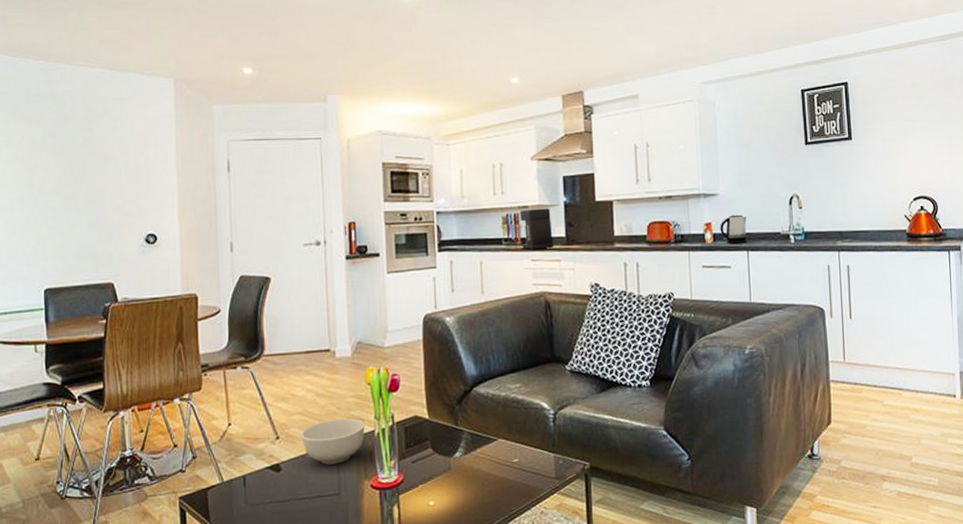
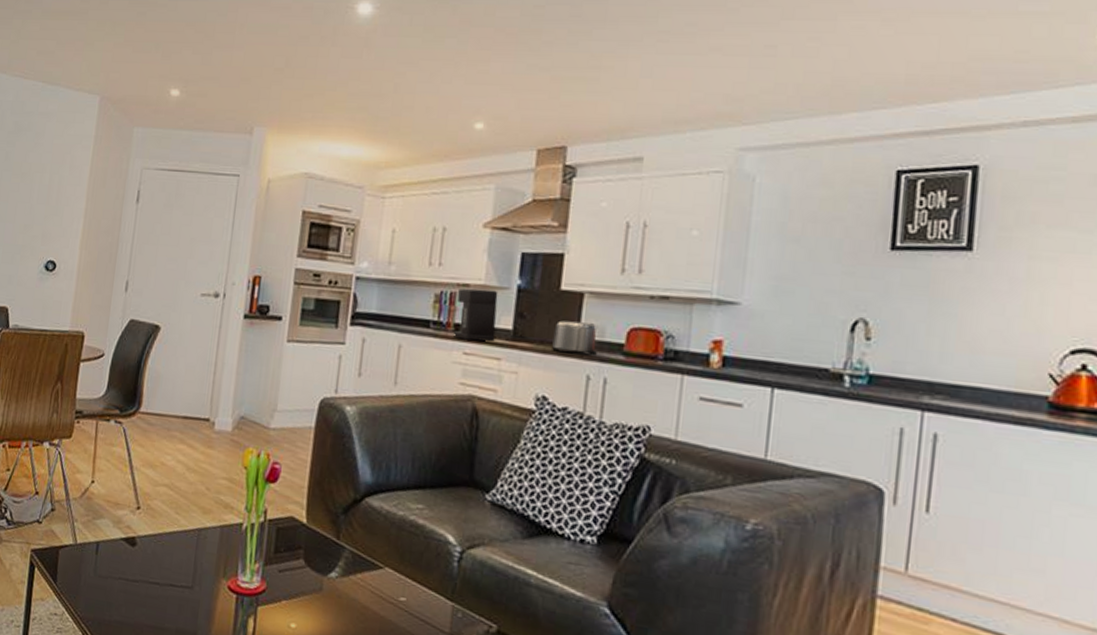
bowl: present [301,418,365,465] -> none [162,500,234,553]
toaster: none [595,223,629,249] -> present [551,320,597,356]
kettle: present [720,214,747,244] -> none [734,334,778,376]

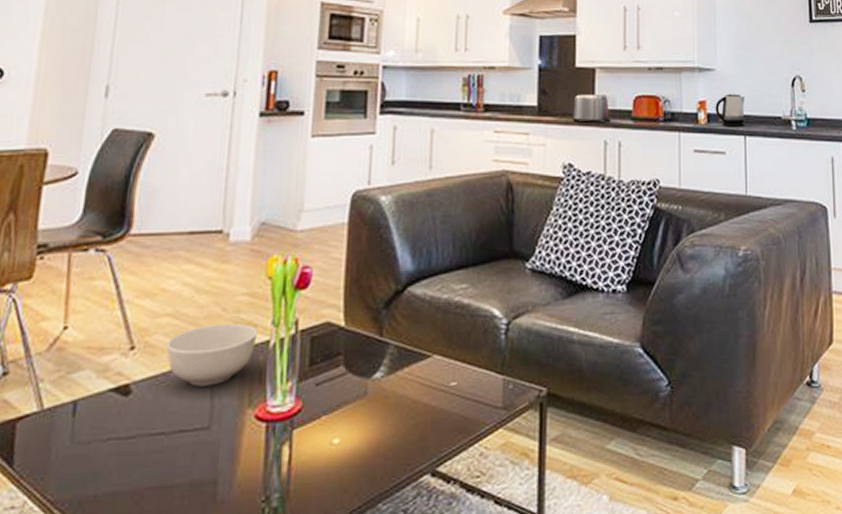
bowl: none [162,500,234,553] -> present [166,323,258,387]
coffee maker: present [453,288,498,342] -> none [483,70,522,120]
kettle: none [734,334,778,376] -> present [715,94,745,127]

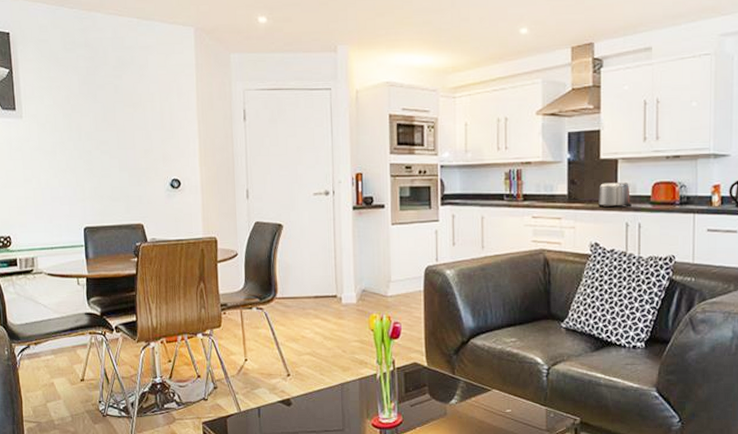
bowl: present [166,323,258,387] -> none [309,361,368,403]

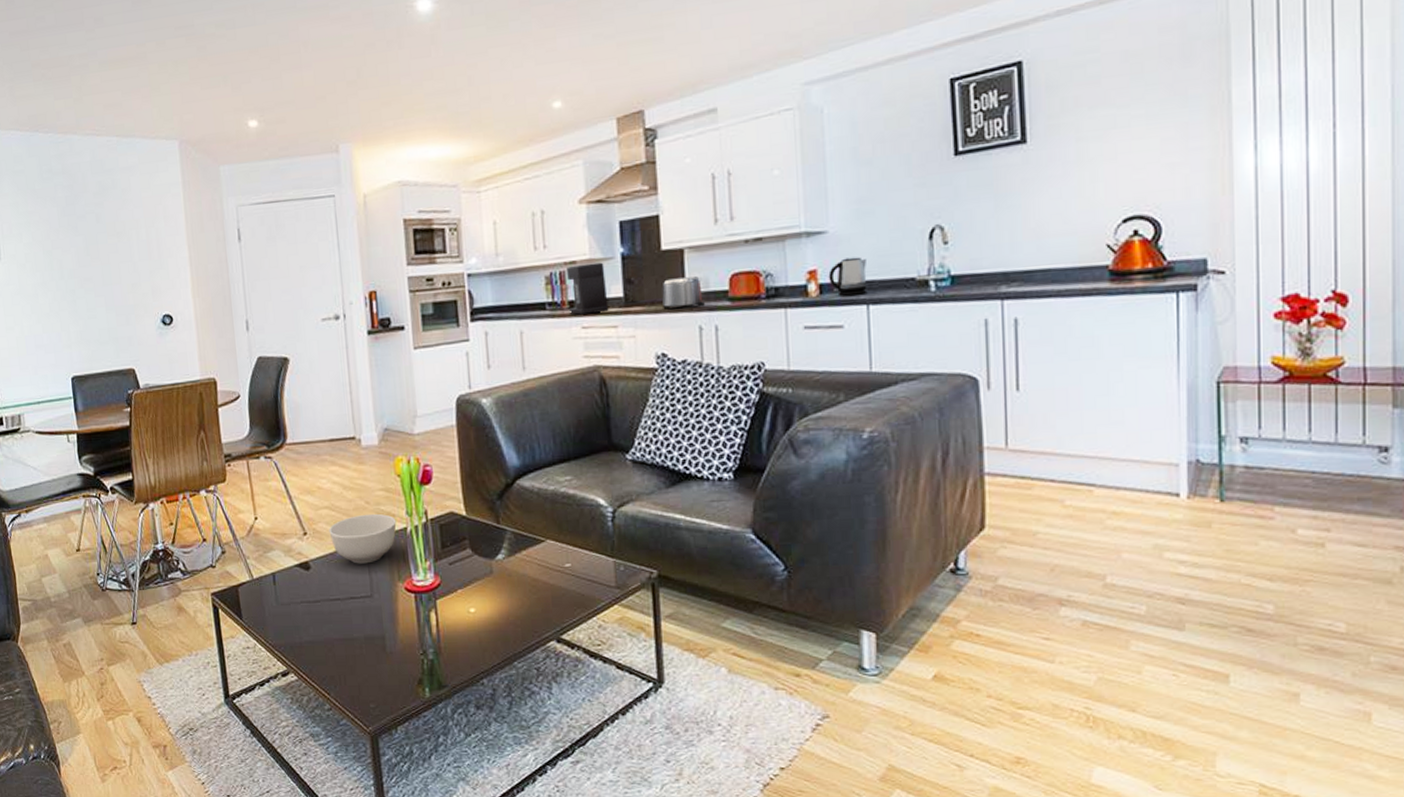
bowl: none [309,361,368,403] -> present [329,513,397,564]
coffee maker: none [522,165,555,207] -> present [567,262,609,316]

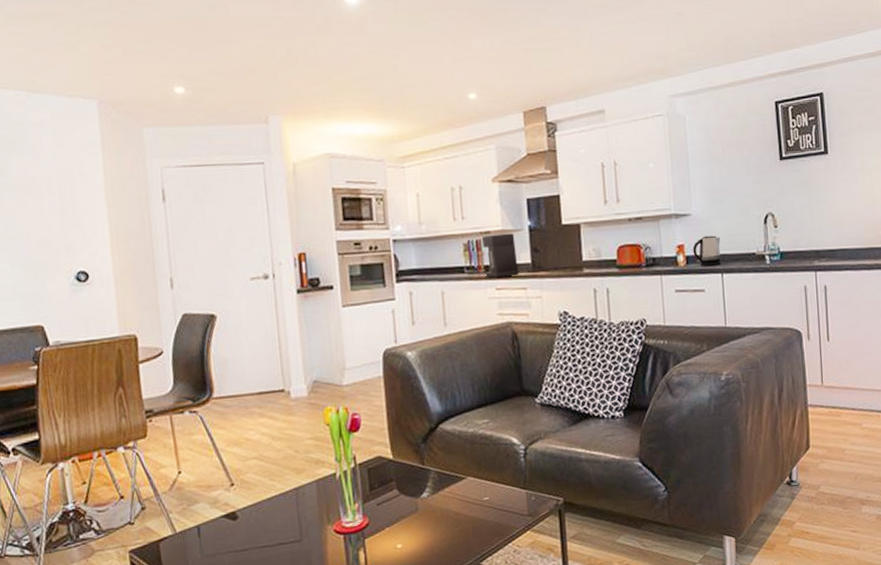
bowl: present [329,513,397,564] -> none [257,461,326,511]
toaster: present [661,276,705,310] -> none [563,247,598,275]

